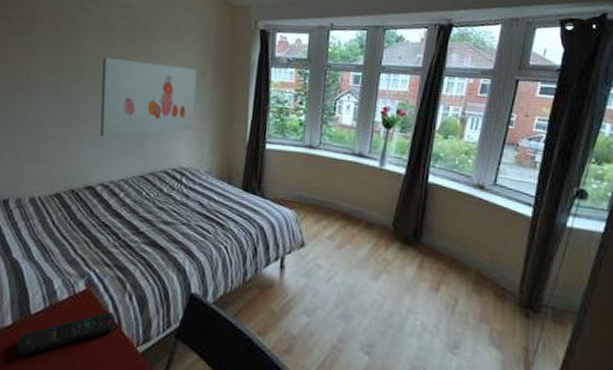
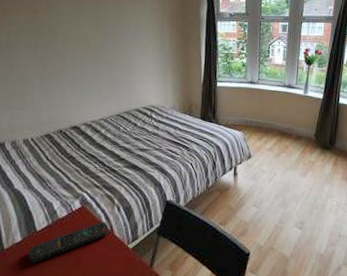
wall art: present [99,57,198,137] -> none [73,18,158,86]

